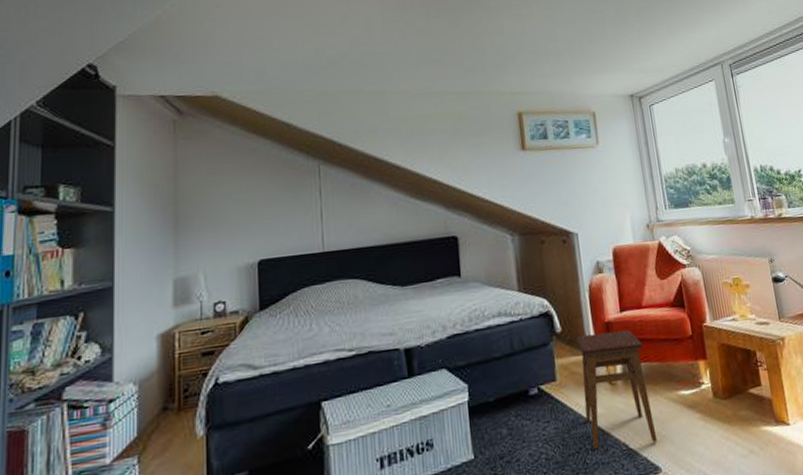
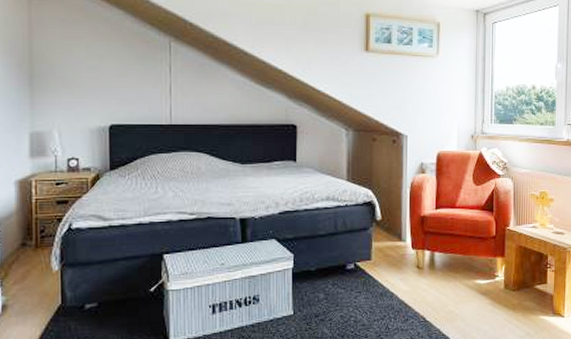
stool: present [576,330,658,450] -> none [392,224,451,319]

